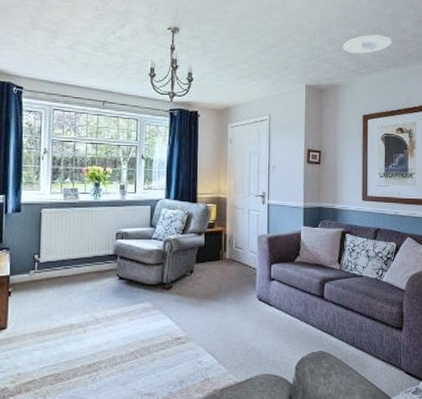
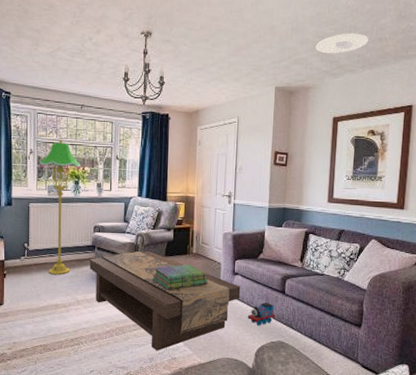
floor lamp: none [54,137,102,289] -> present [39,139,81,275]
coffee table: none [110,258,278,372] -> present [89,251,241,351]
stack of books: none [183,271,242,301] -> present [153,264,208,290]
toy train: none [286,309,316,336] -> present [247,302,276,326]

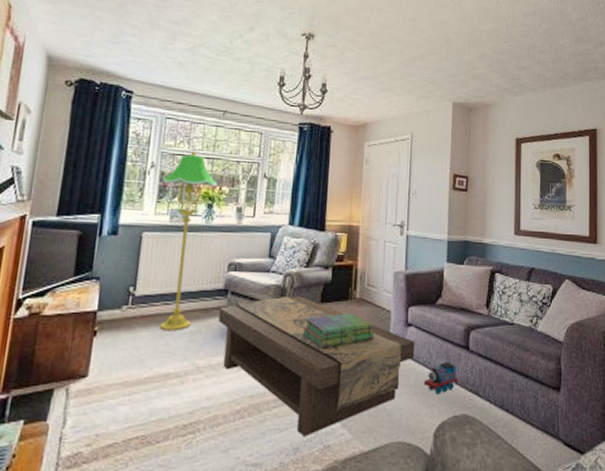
recessed light: present [316,33,369,54] -> none [494,51,548,72]

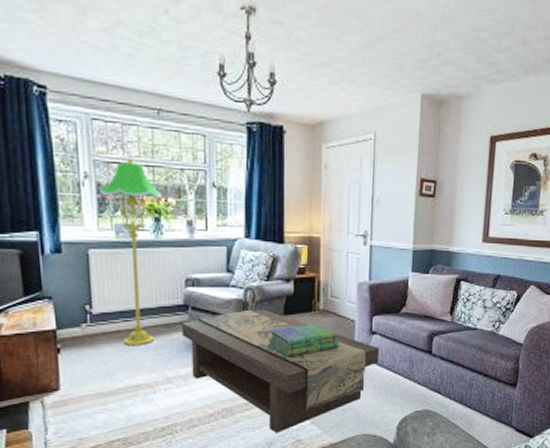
toy train: present [423,362,459,395] -> none [387,365,422,394]

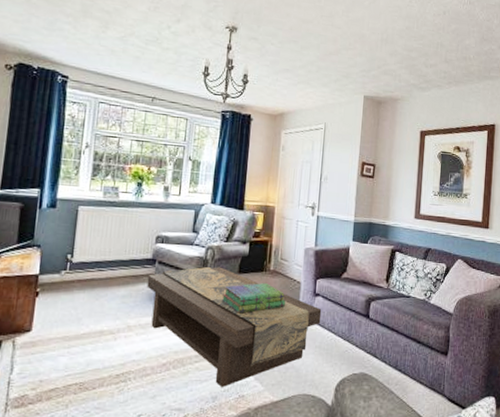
floor lamp: present [99,157,162,345] -> none [95,133,147,294]

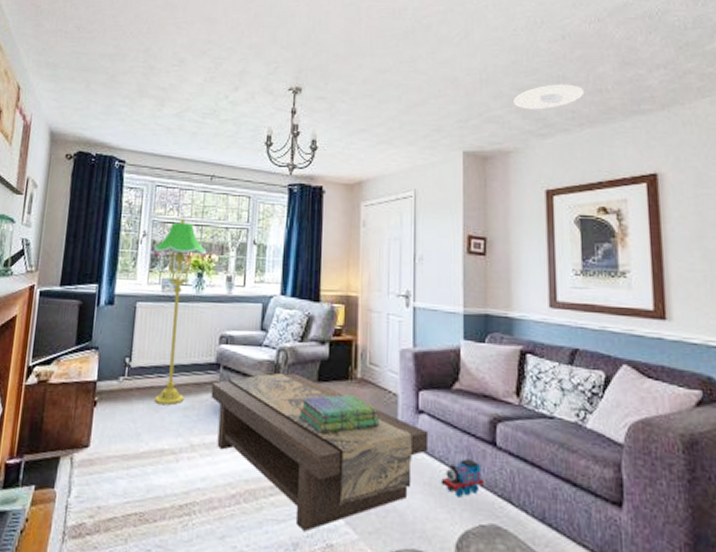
floor lamp: none [95,133,147,294] -> present [153,218,207,405]
toy train: none [328,328,359,355] -> present [440,459,485,498]
recessed light: none [404,49,455,69] -> present [514,84,585,110]

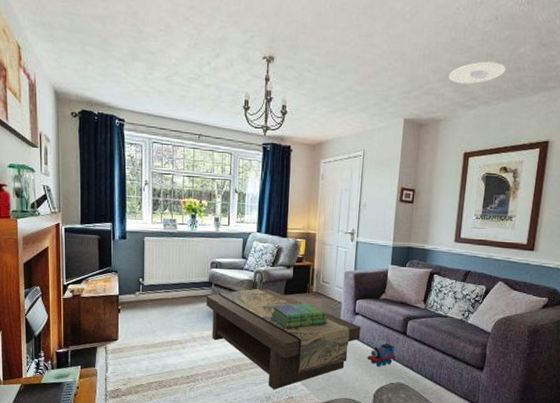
floor lamp: present [153,218,207,405] -> none [154,170,198,311]

